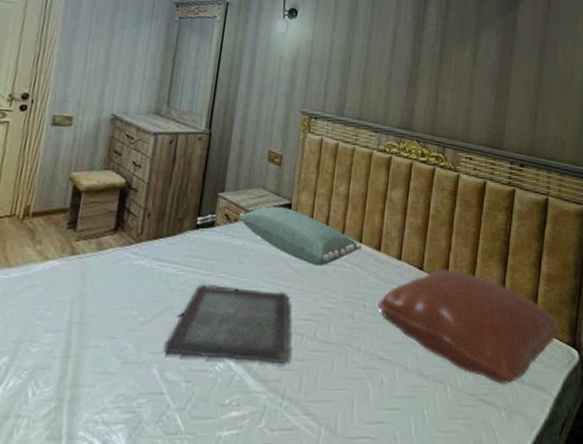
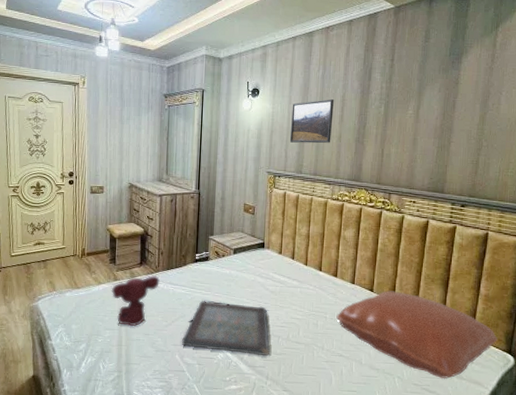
teddy bear: none [63,248,141,326] -> present [111,276,160,327]
pillow: present [239,205,363,267] -> none [226,244,322,289]
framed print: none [330,30,385,82] -> present [289,99,334,144]

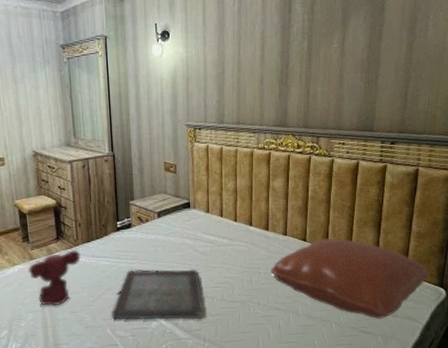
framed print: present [289,99,334,144] -> none [207,37,253,90]

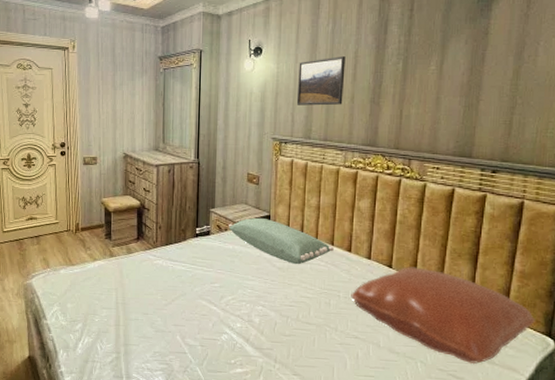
teddy bear: present [28,250,81,306] -> none [107,252,158,306]
serving tray: present [111,269,205,320] -> none [182,278,278,337]
pillow: none [150,205,253,248] -> present [229,217,335,265]
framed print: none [207,37,253,90] -> present [296,56,346,106]

